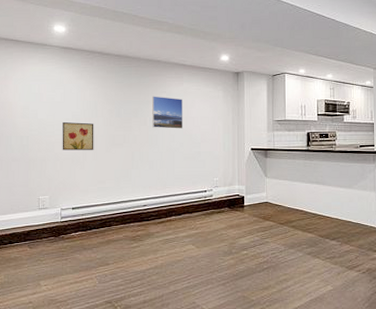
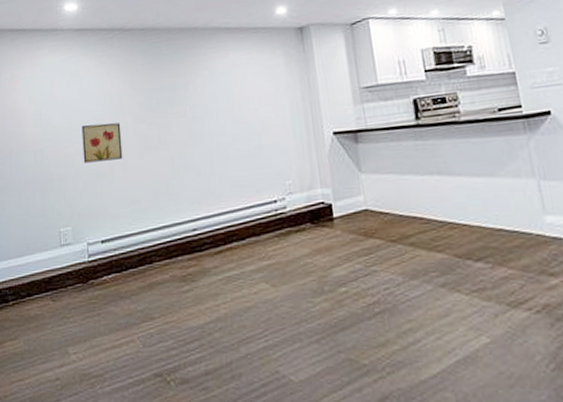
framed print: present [152,96,183,129] -> none [191,74,236,120]

